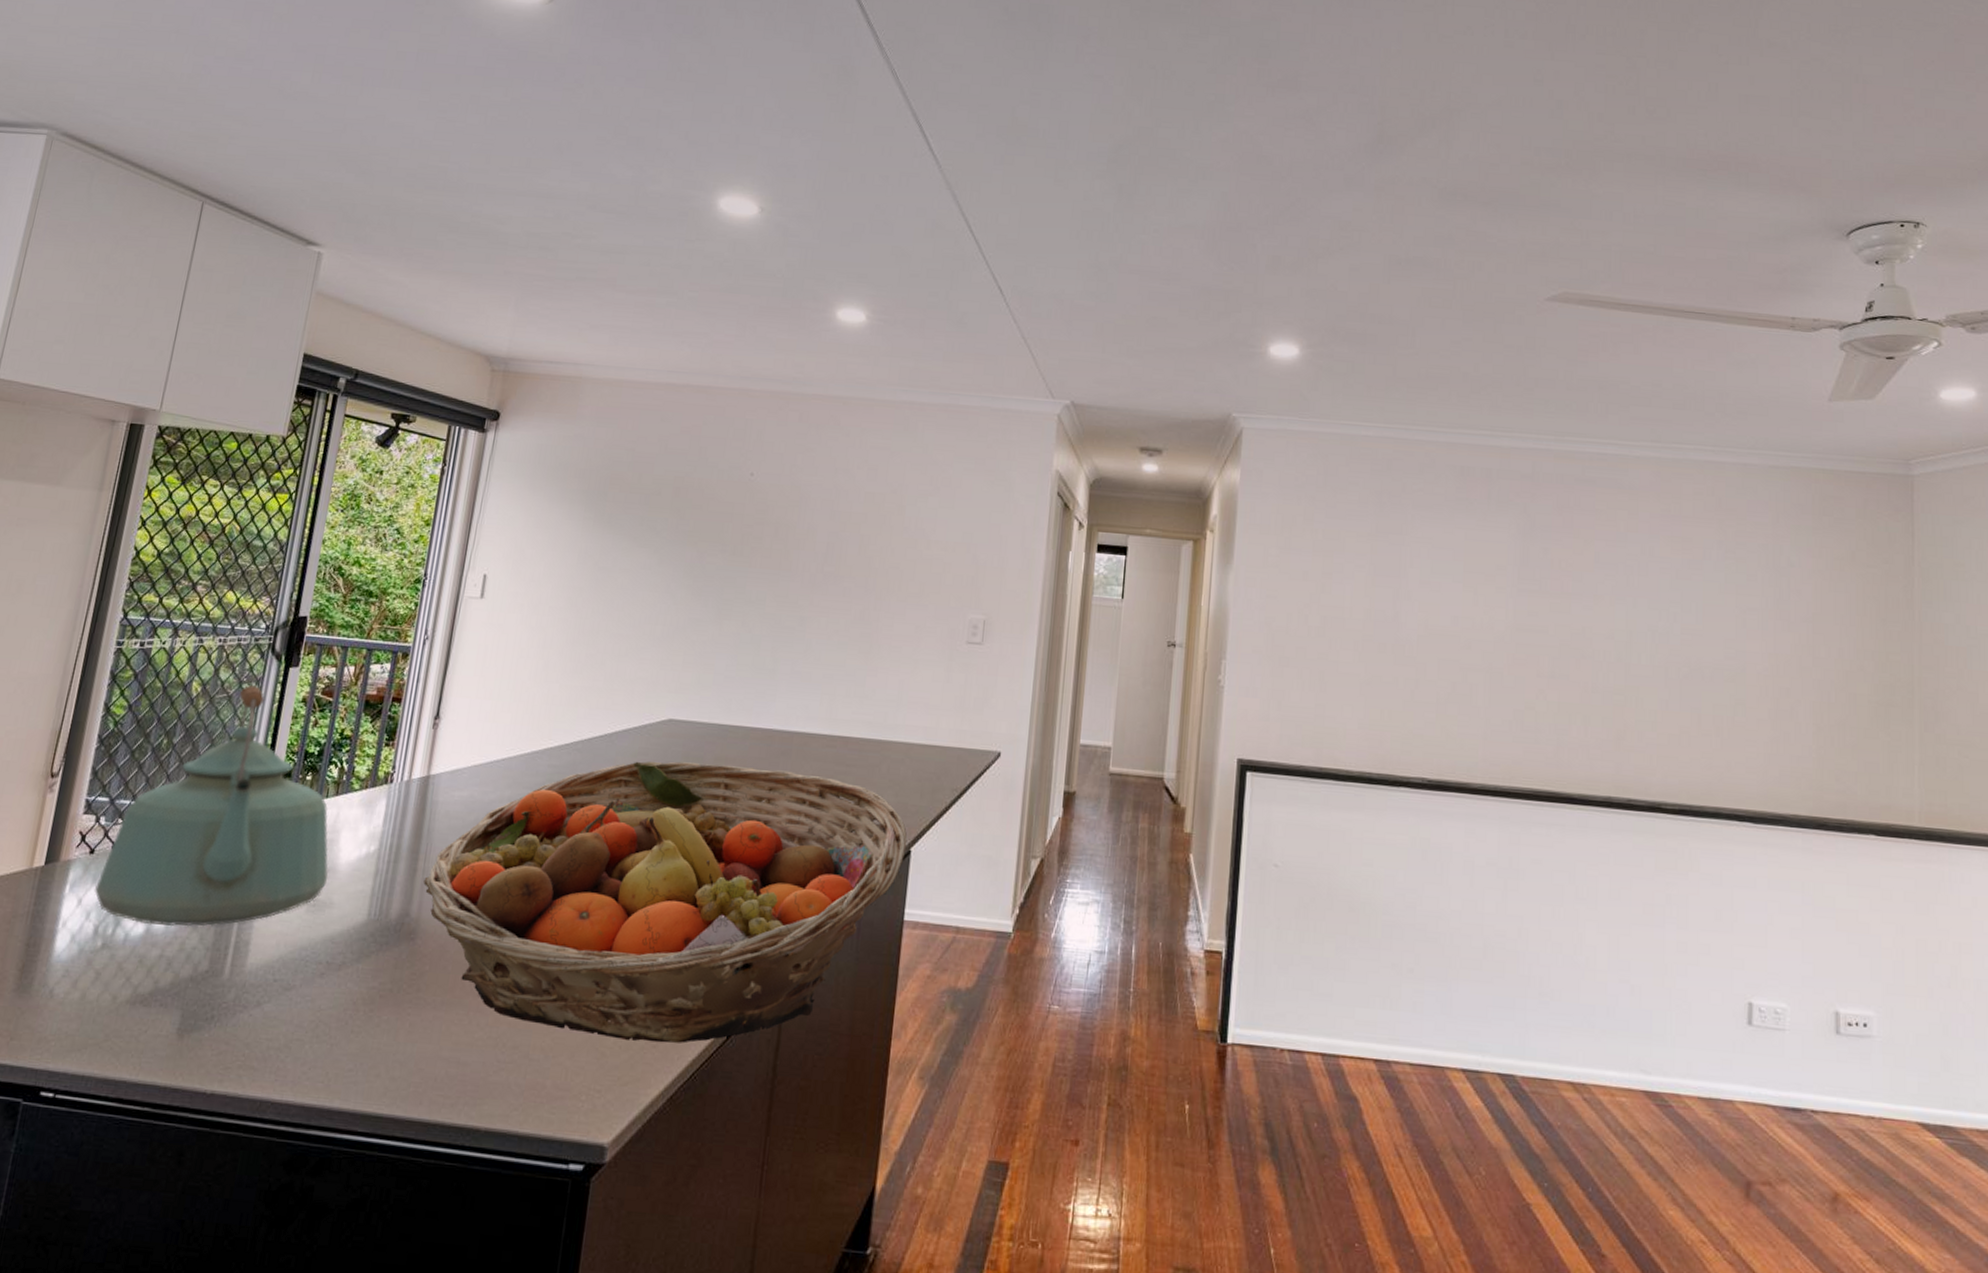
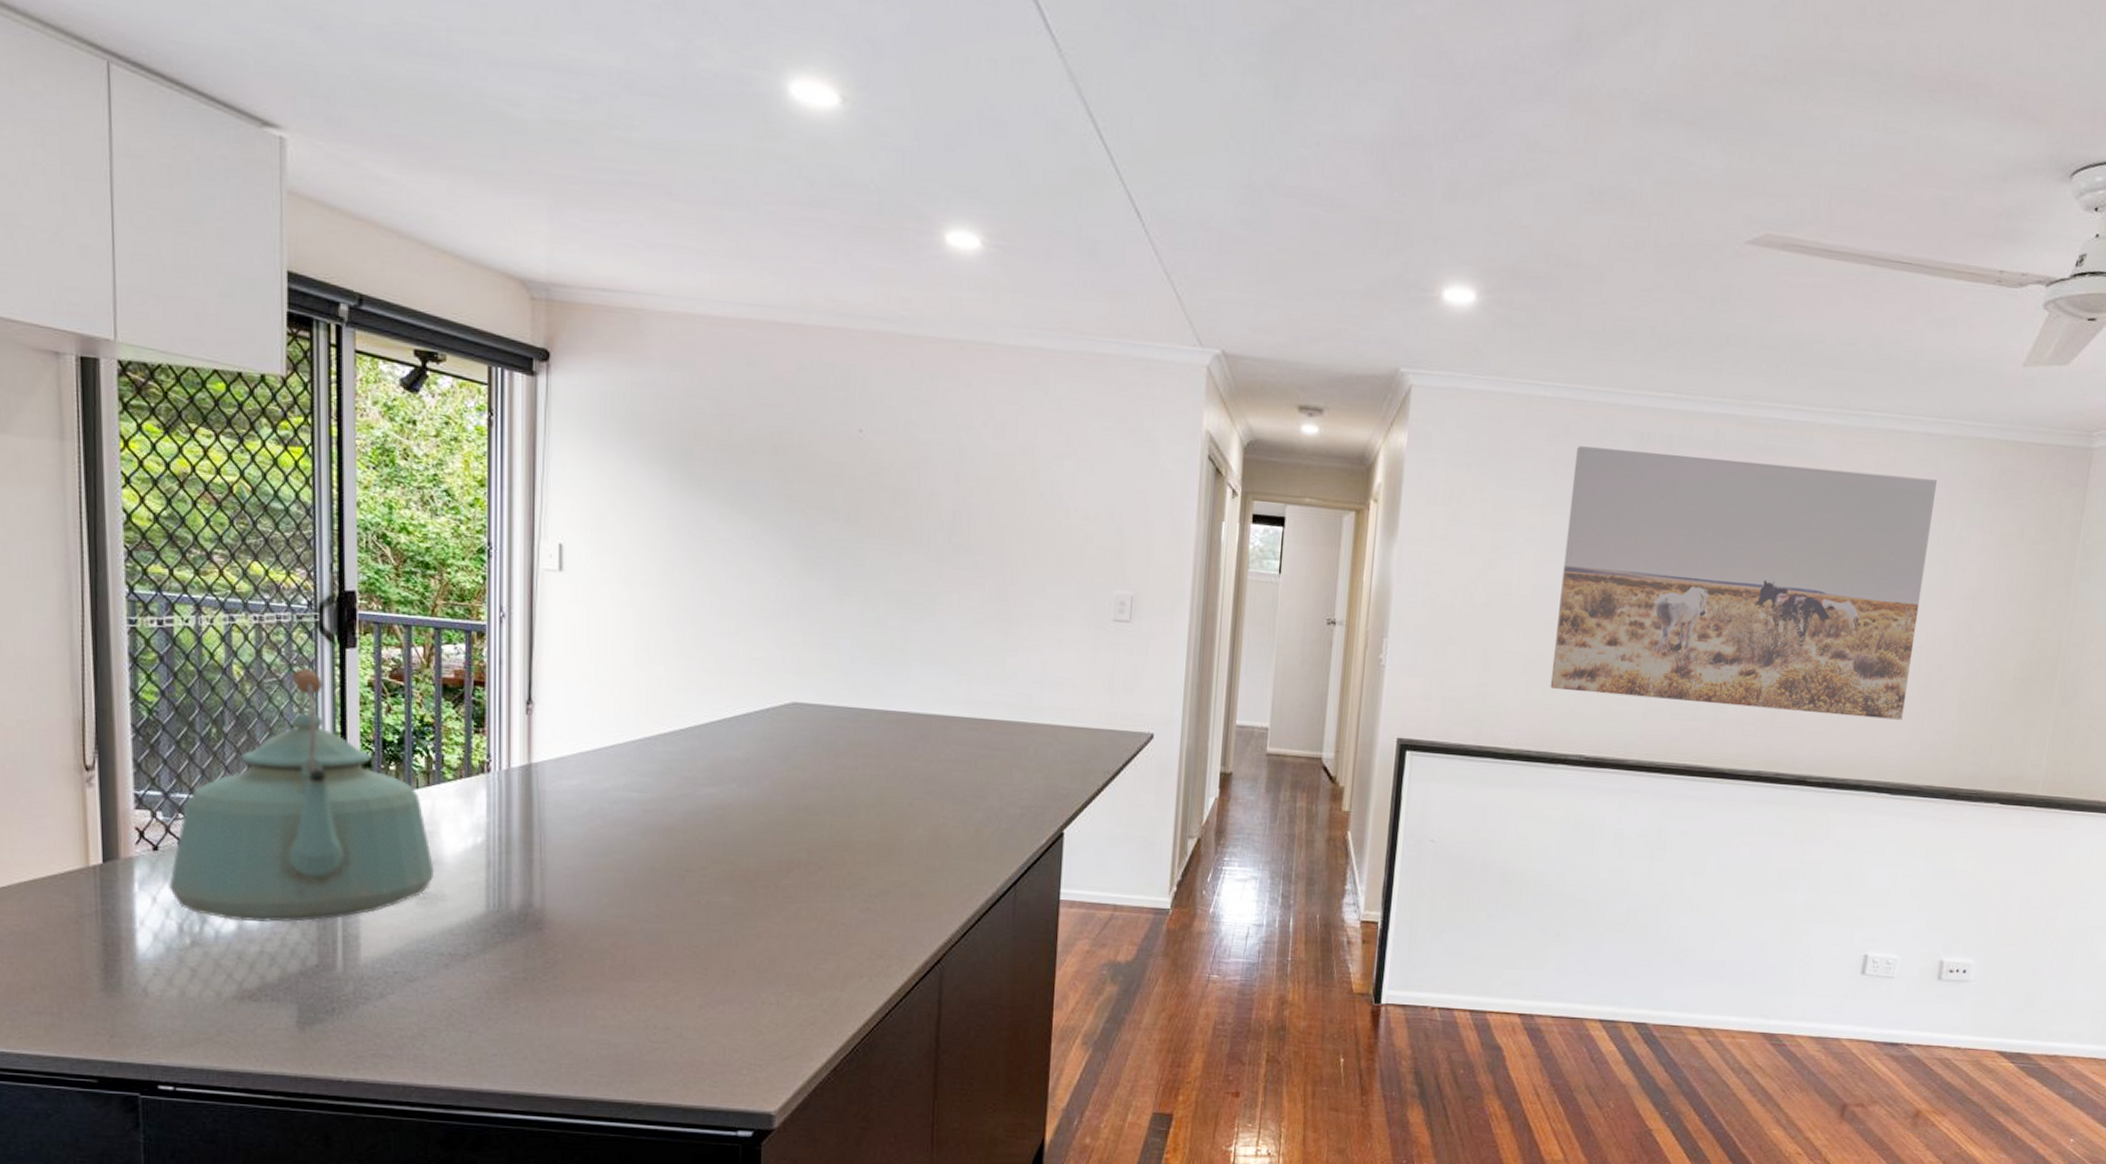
fruit basket: present [423,761,907,1044] -> none [543,746,1059,1020]
wall art: none [1388,479,1758,745] -> present [1550,446,1937,720]

